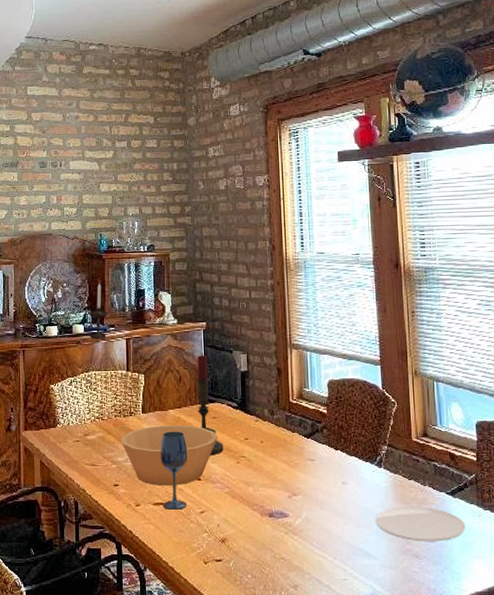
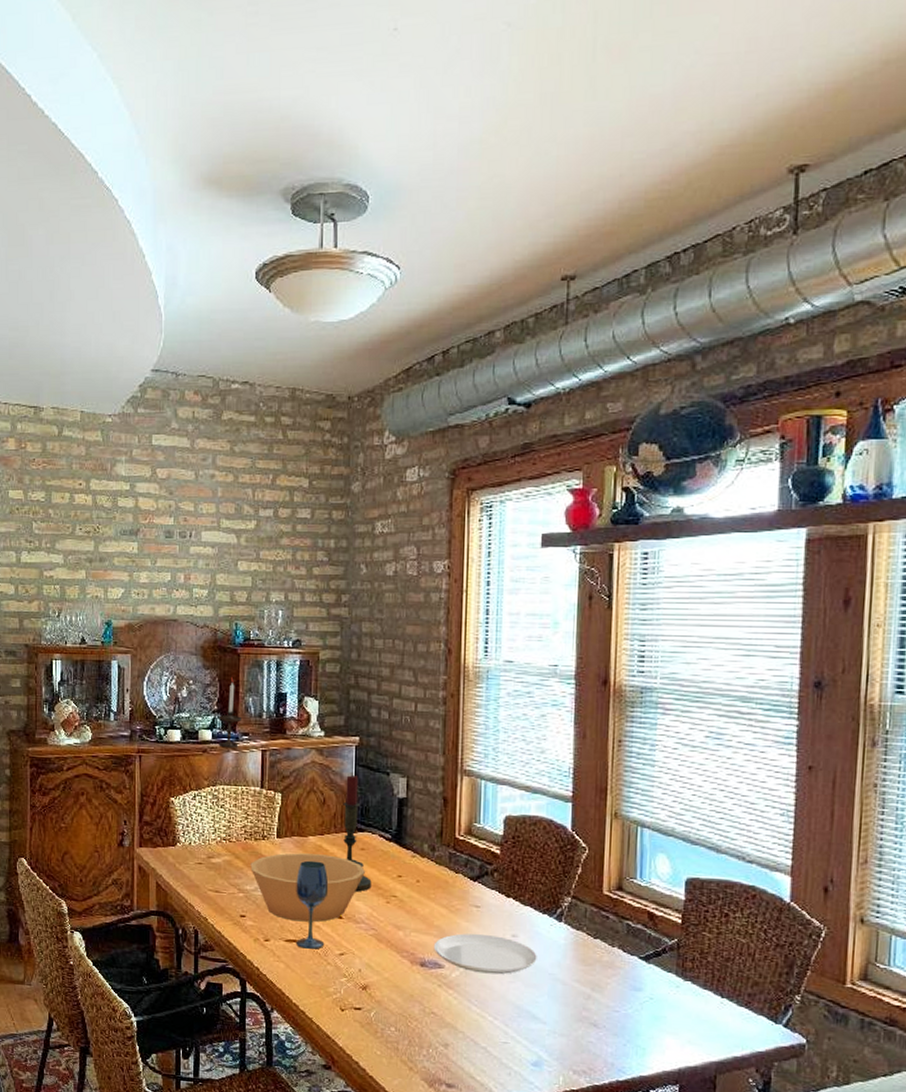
plate: none [278,484,365,519] -> present [433,933,537,974]
plate: present [375,506,466,542] -> none [548,968,659,1012]

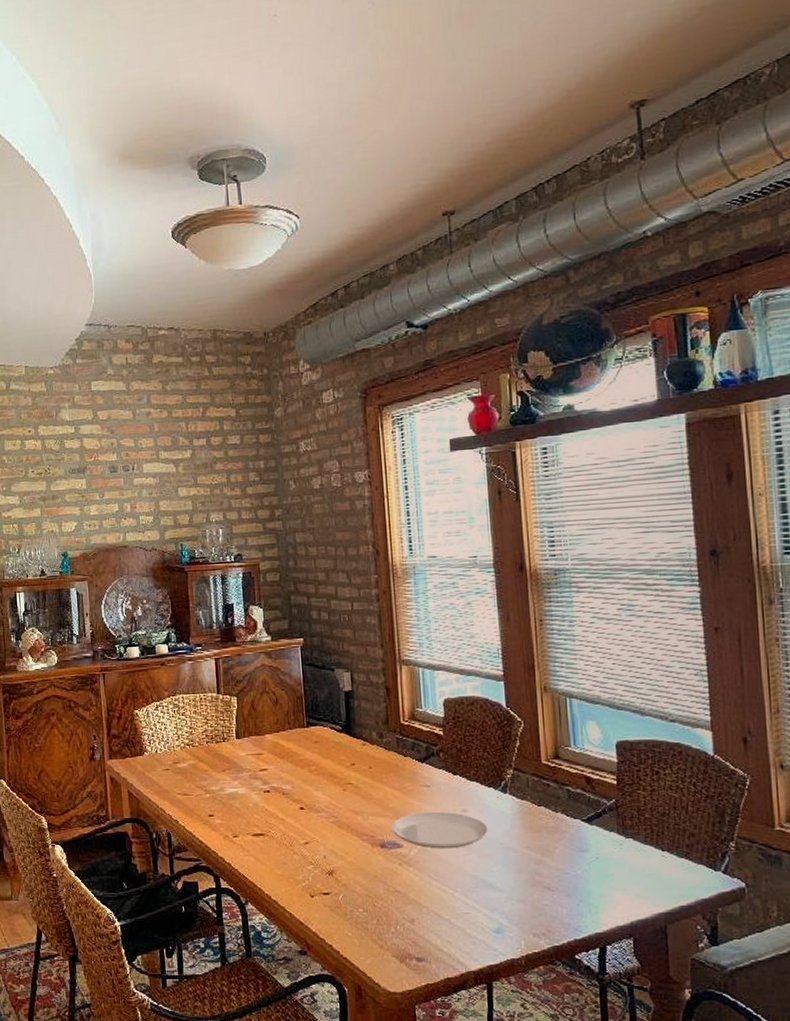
candlestick: present [218,676,242,748] -> none [173,593,194,660]
bowl: present [250,853,365,922] -> none [214,750,321,816]
wineglass: present [296,860,329,949] -> none [257,757,290,841]
candle: present [343,773,372,892] -> none [294,672,328,783]

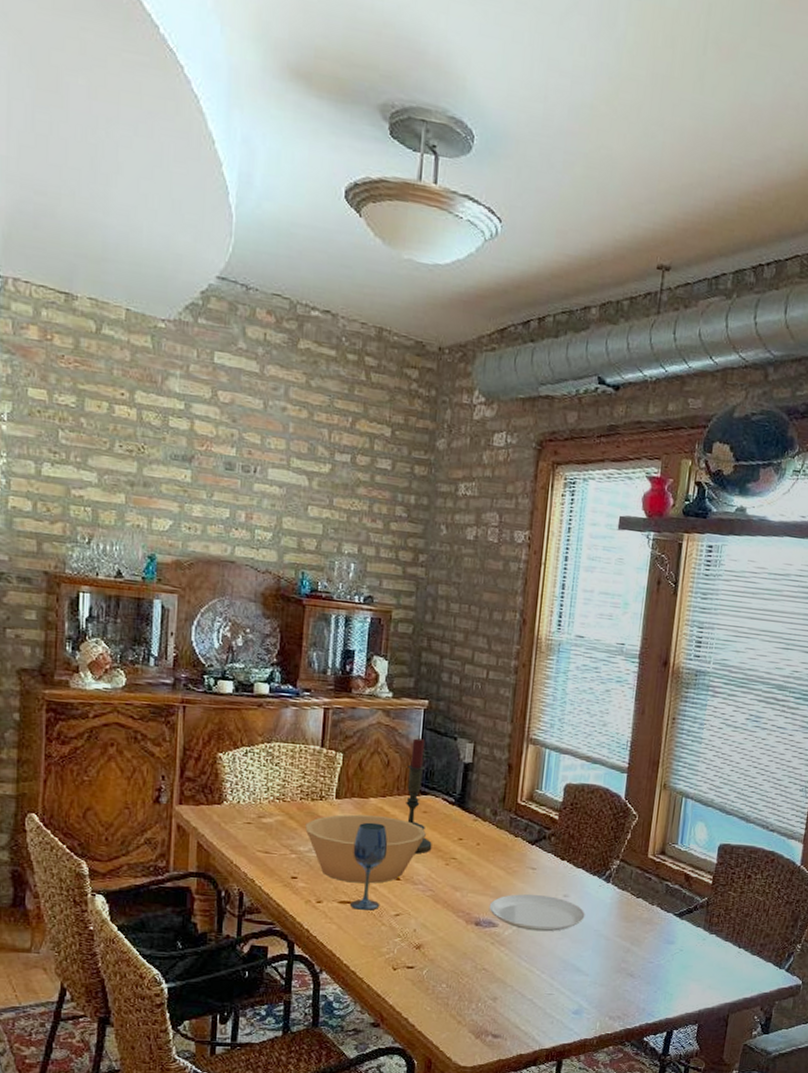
bowl: none [214,750,321,816] -> present [305,814,426,884]
wineglass: none [257,757,290,841] -> present [350,822,388,910]
candle: none [294,672,328,783] -> present [406,736,432,854]

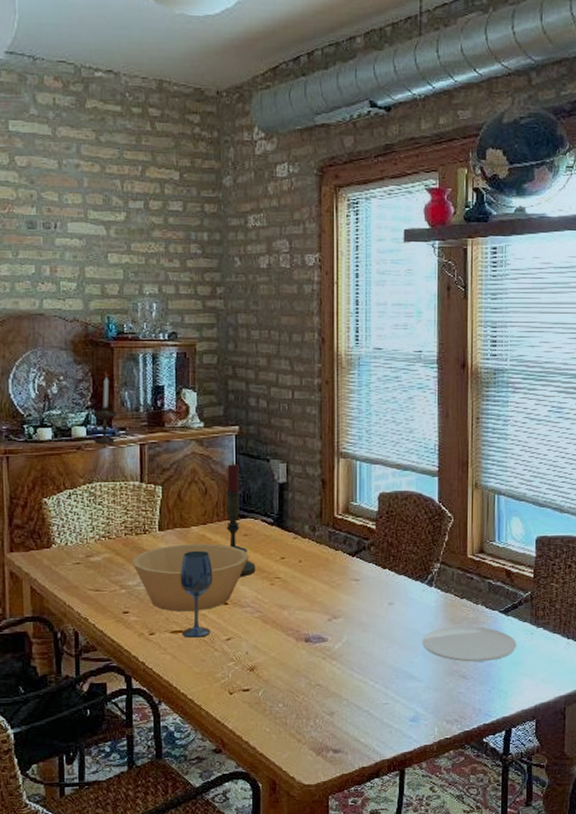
candlestick: none [276,628,304,705] -> present [93,370,117,444]
plate: present [489,894,585,932] -> none [317,605,412,642]
plate: none [593,924,688,962] -> present [422,625,517,662]

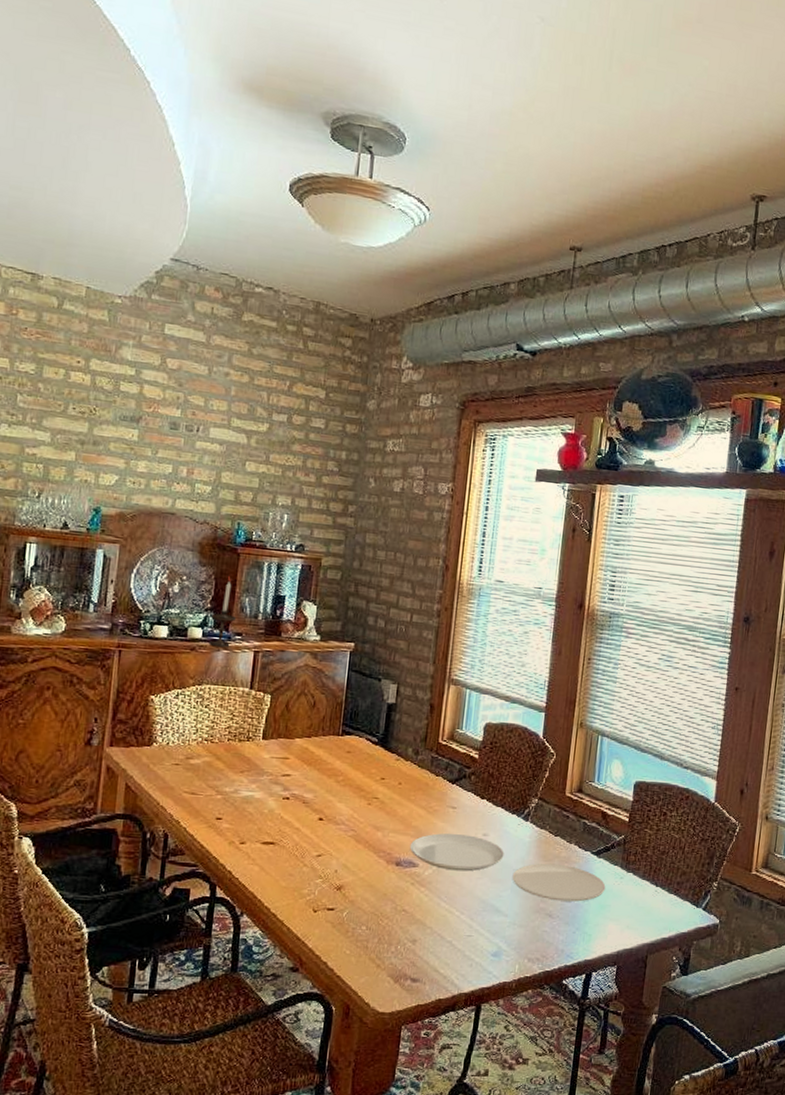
bowl: present [132,543,249,612] -> none [231,755,349,824]
wineglass: present [180,550,213,638] -> none [273,762,312,851]
candle: present [225,461,256,577] -> none [330,677,355,794]
plate: none [317,605,412,642] -> present [409,833,504,871]

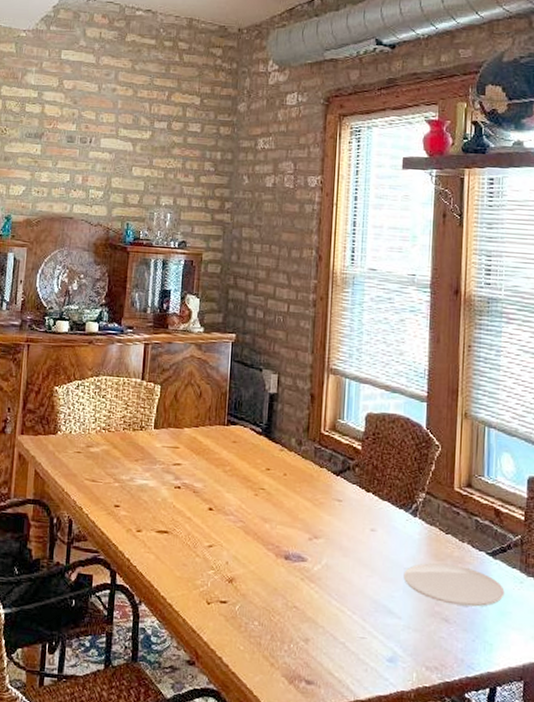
candlestick: present [208,575,236,648] -> none [104,272,127,341]
plate: present [409,833,504,871] -> none [297,527,394,568]

